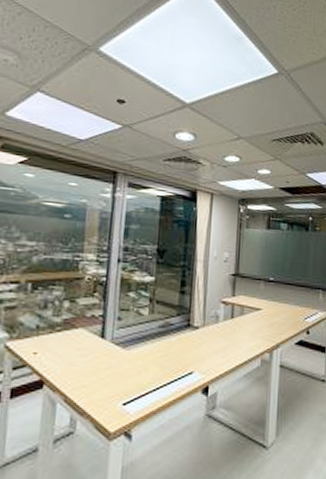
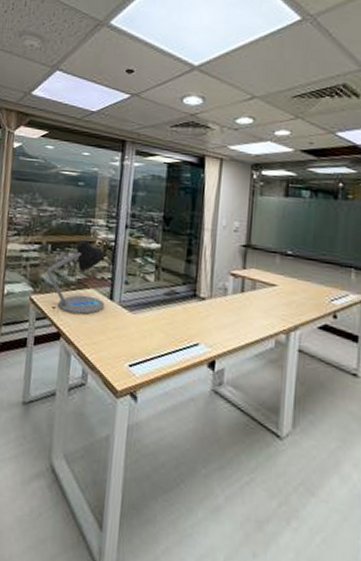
desk lamp: none [25,276,96,358] -> present [46,239,106,315]

